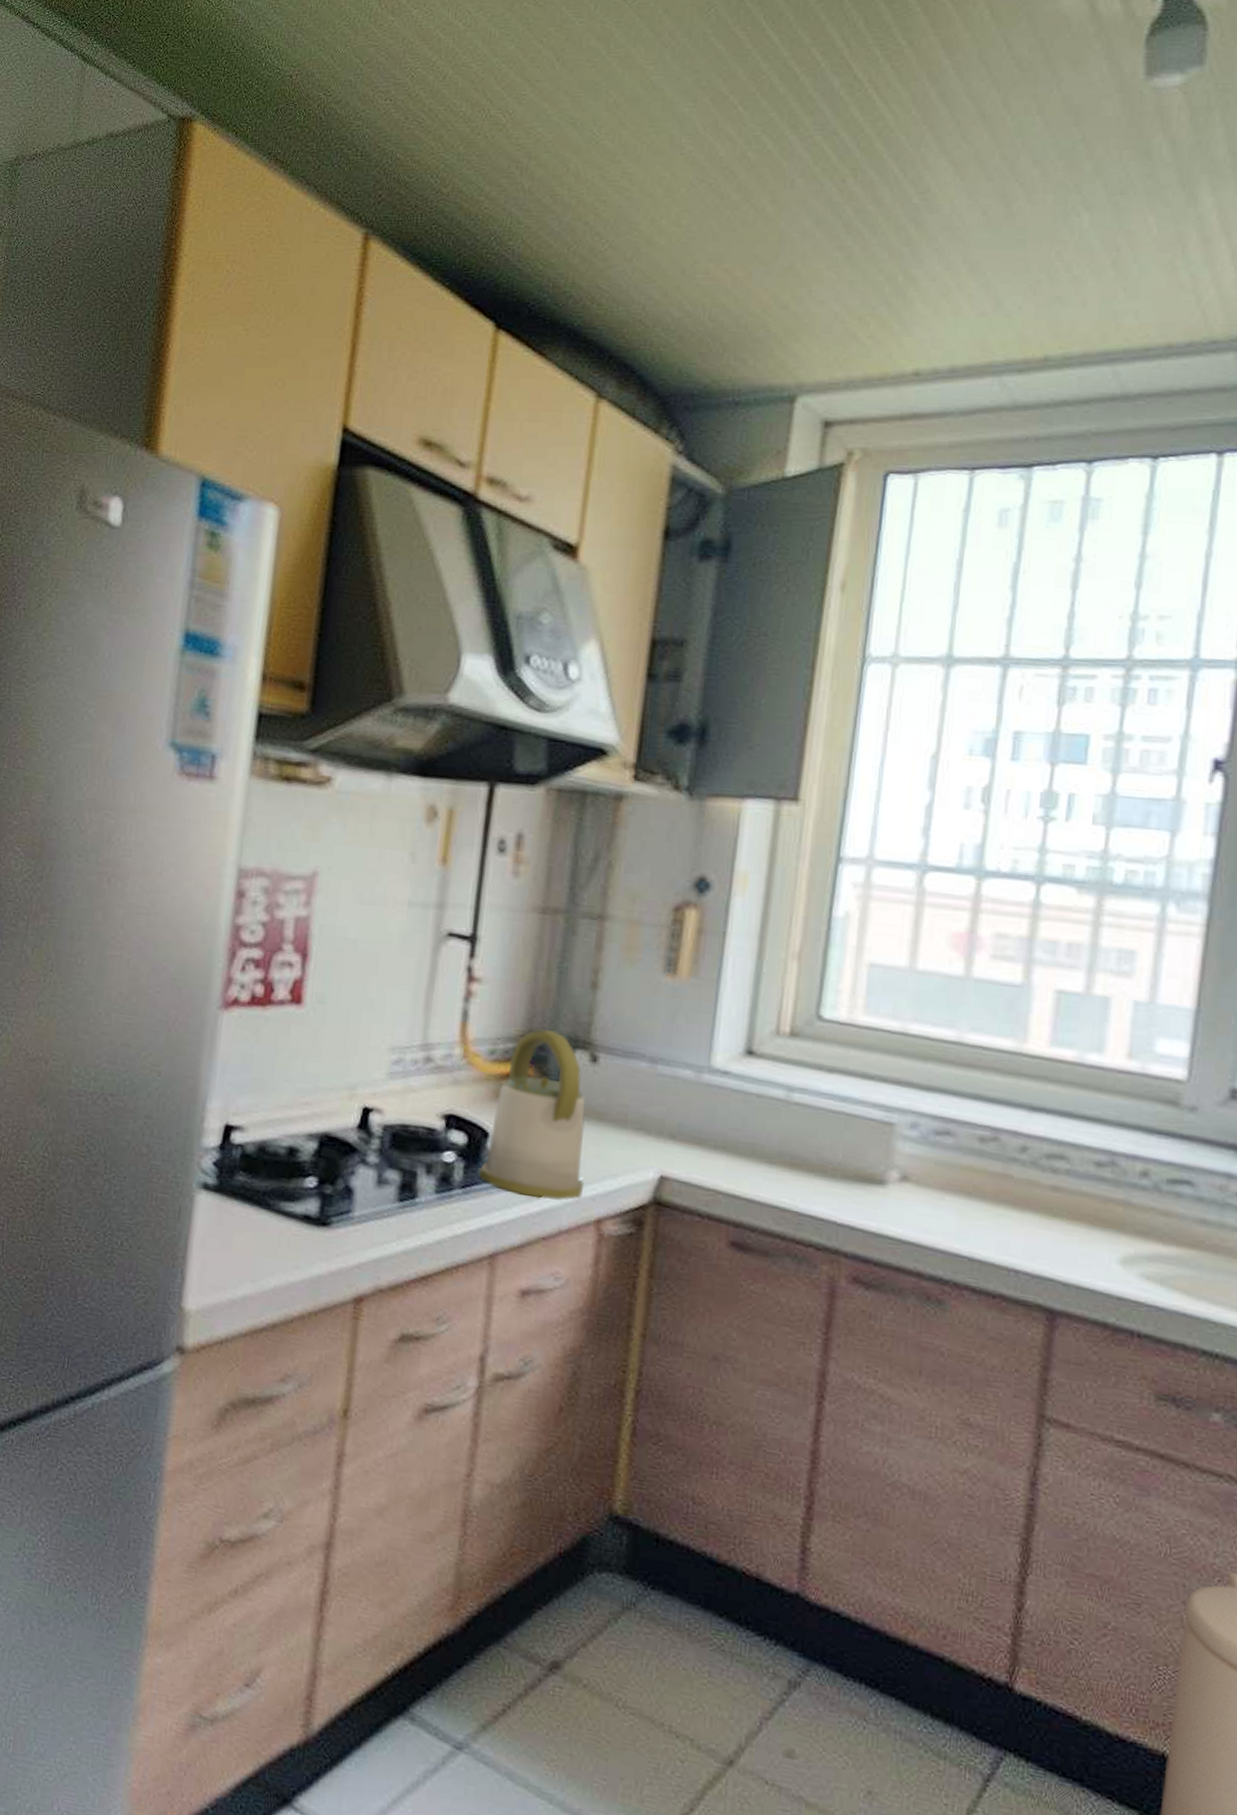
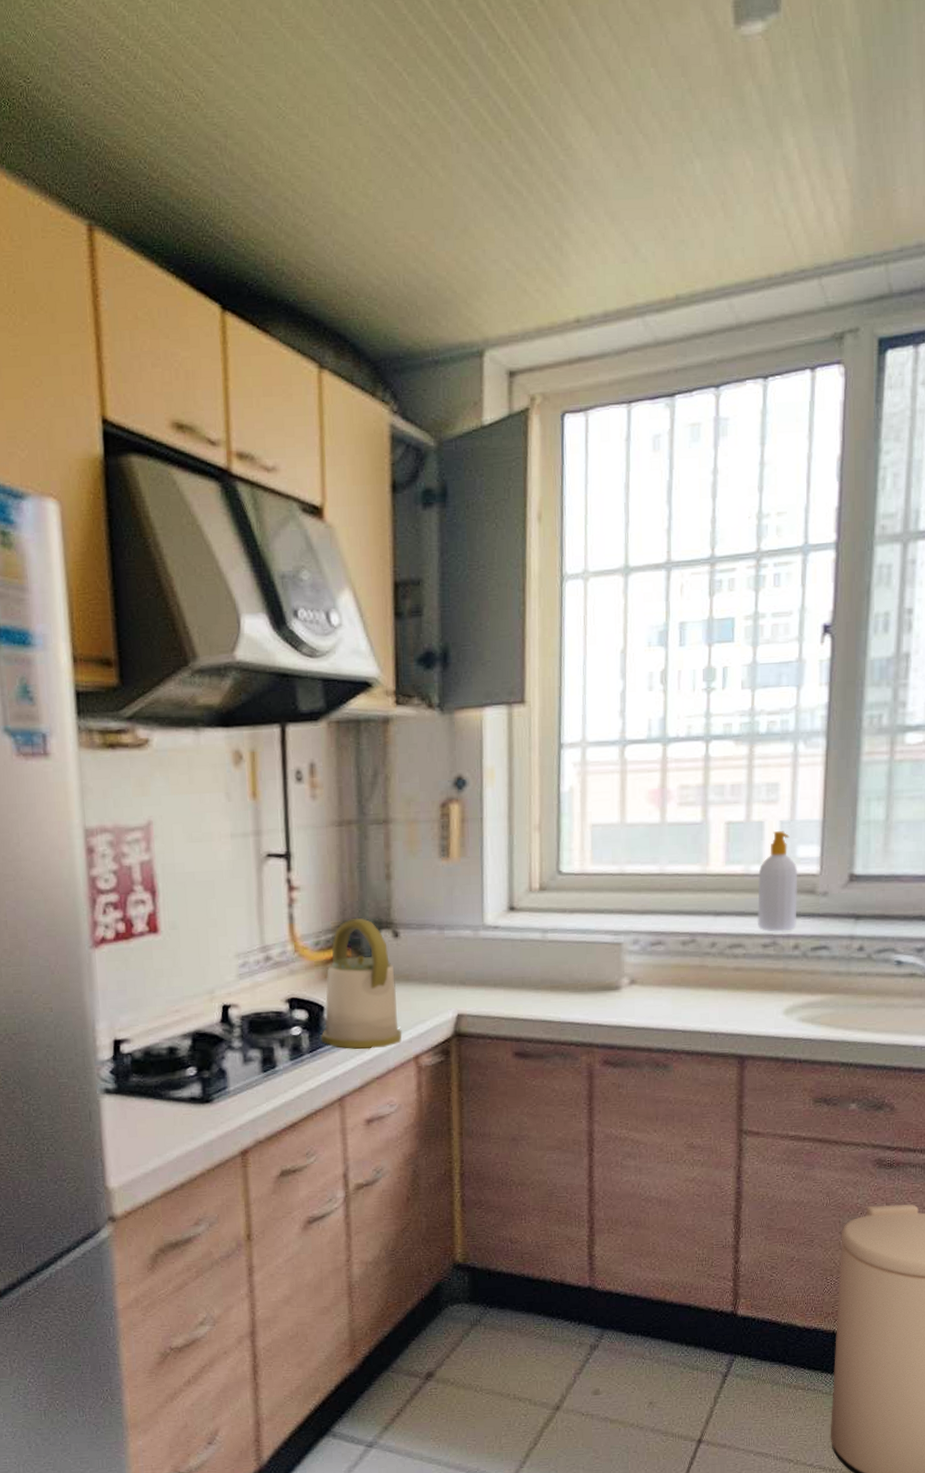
soap bottle: none [1089,1013,1155,1151] -> present [757,831,798,932]

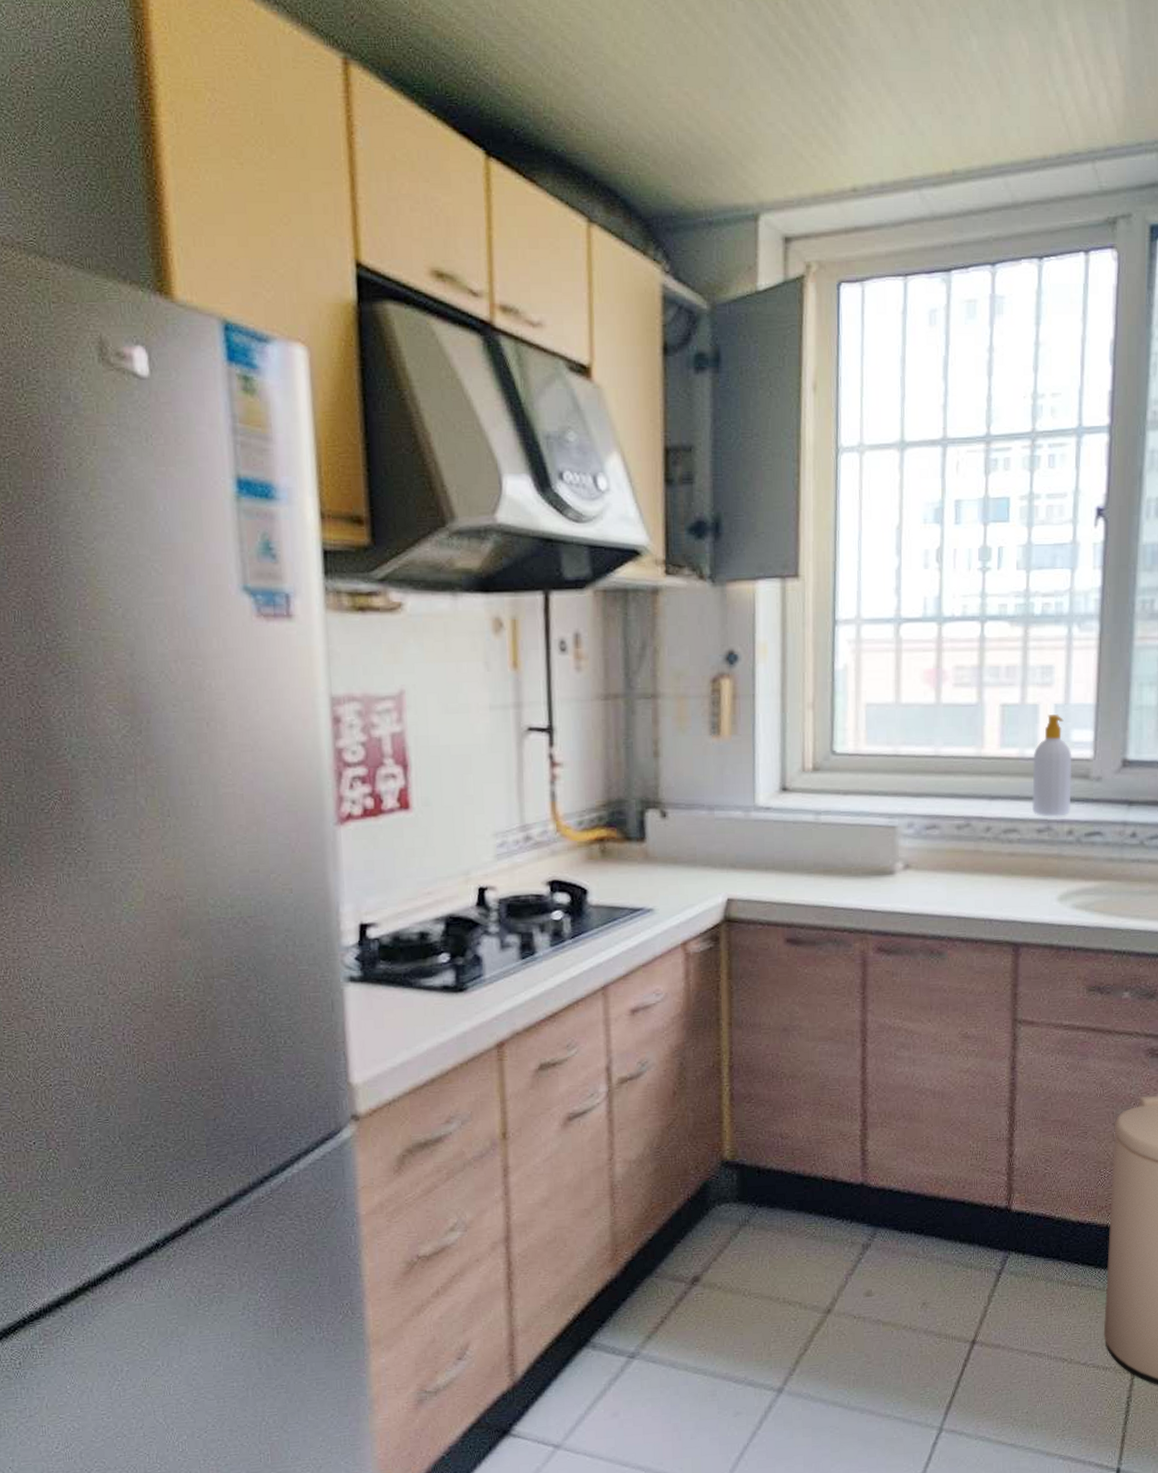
kettle: present [321,917,403,1049] -> none [583,796,670,935]

